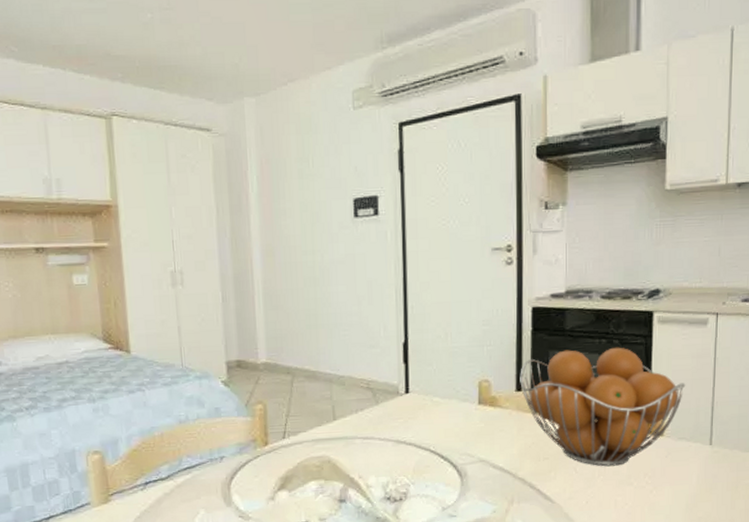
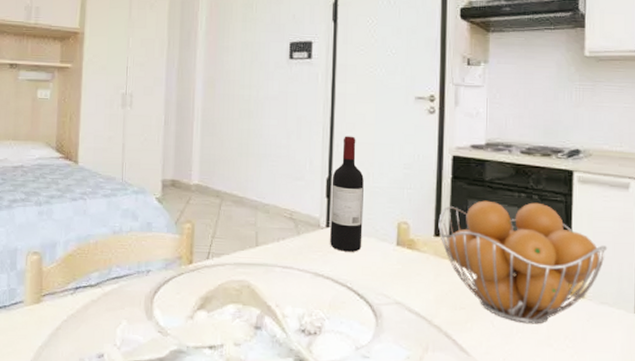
wine bottle: none [408,296,443,416] -> present [330,136,364,252]

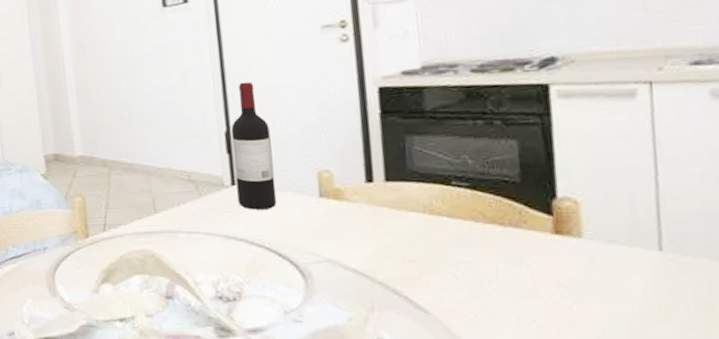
fruit basket: present [438,200,608,325] -> none [369,128,611,273]

